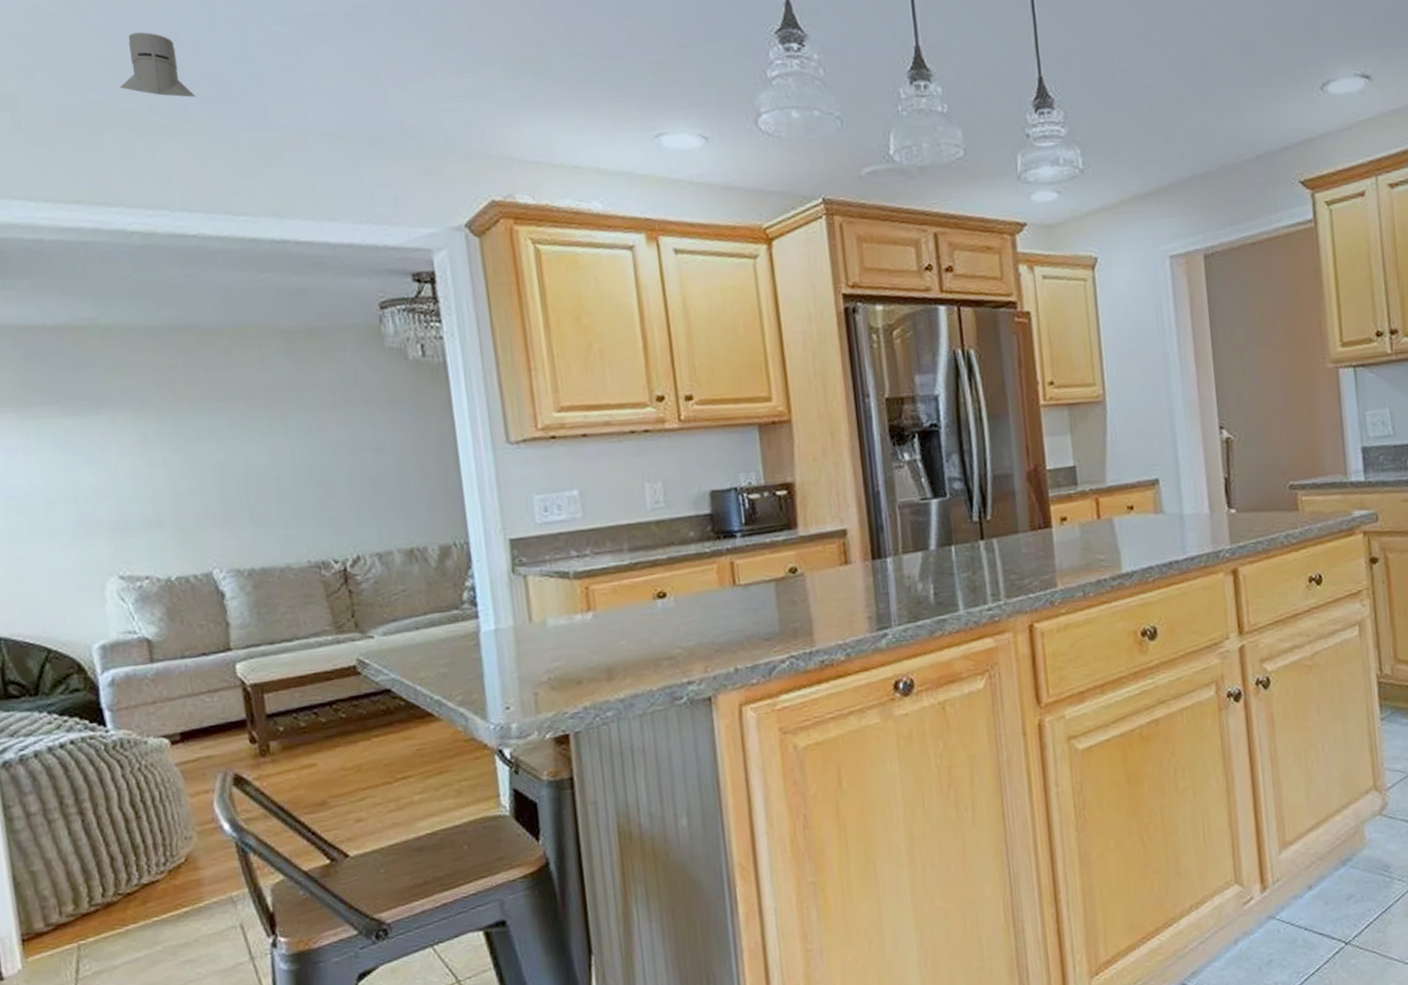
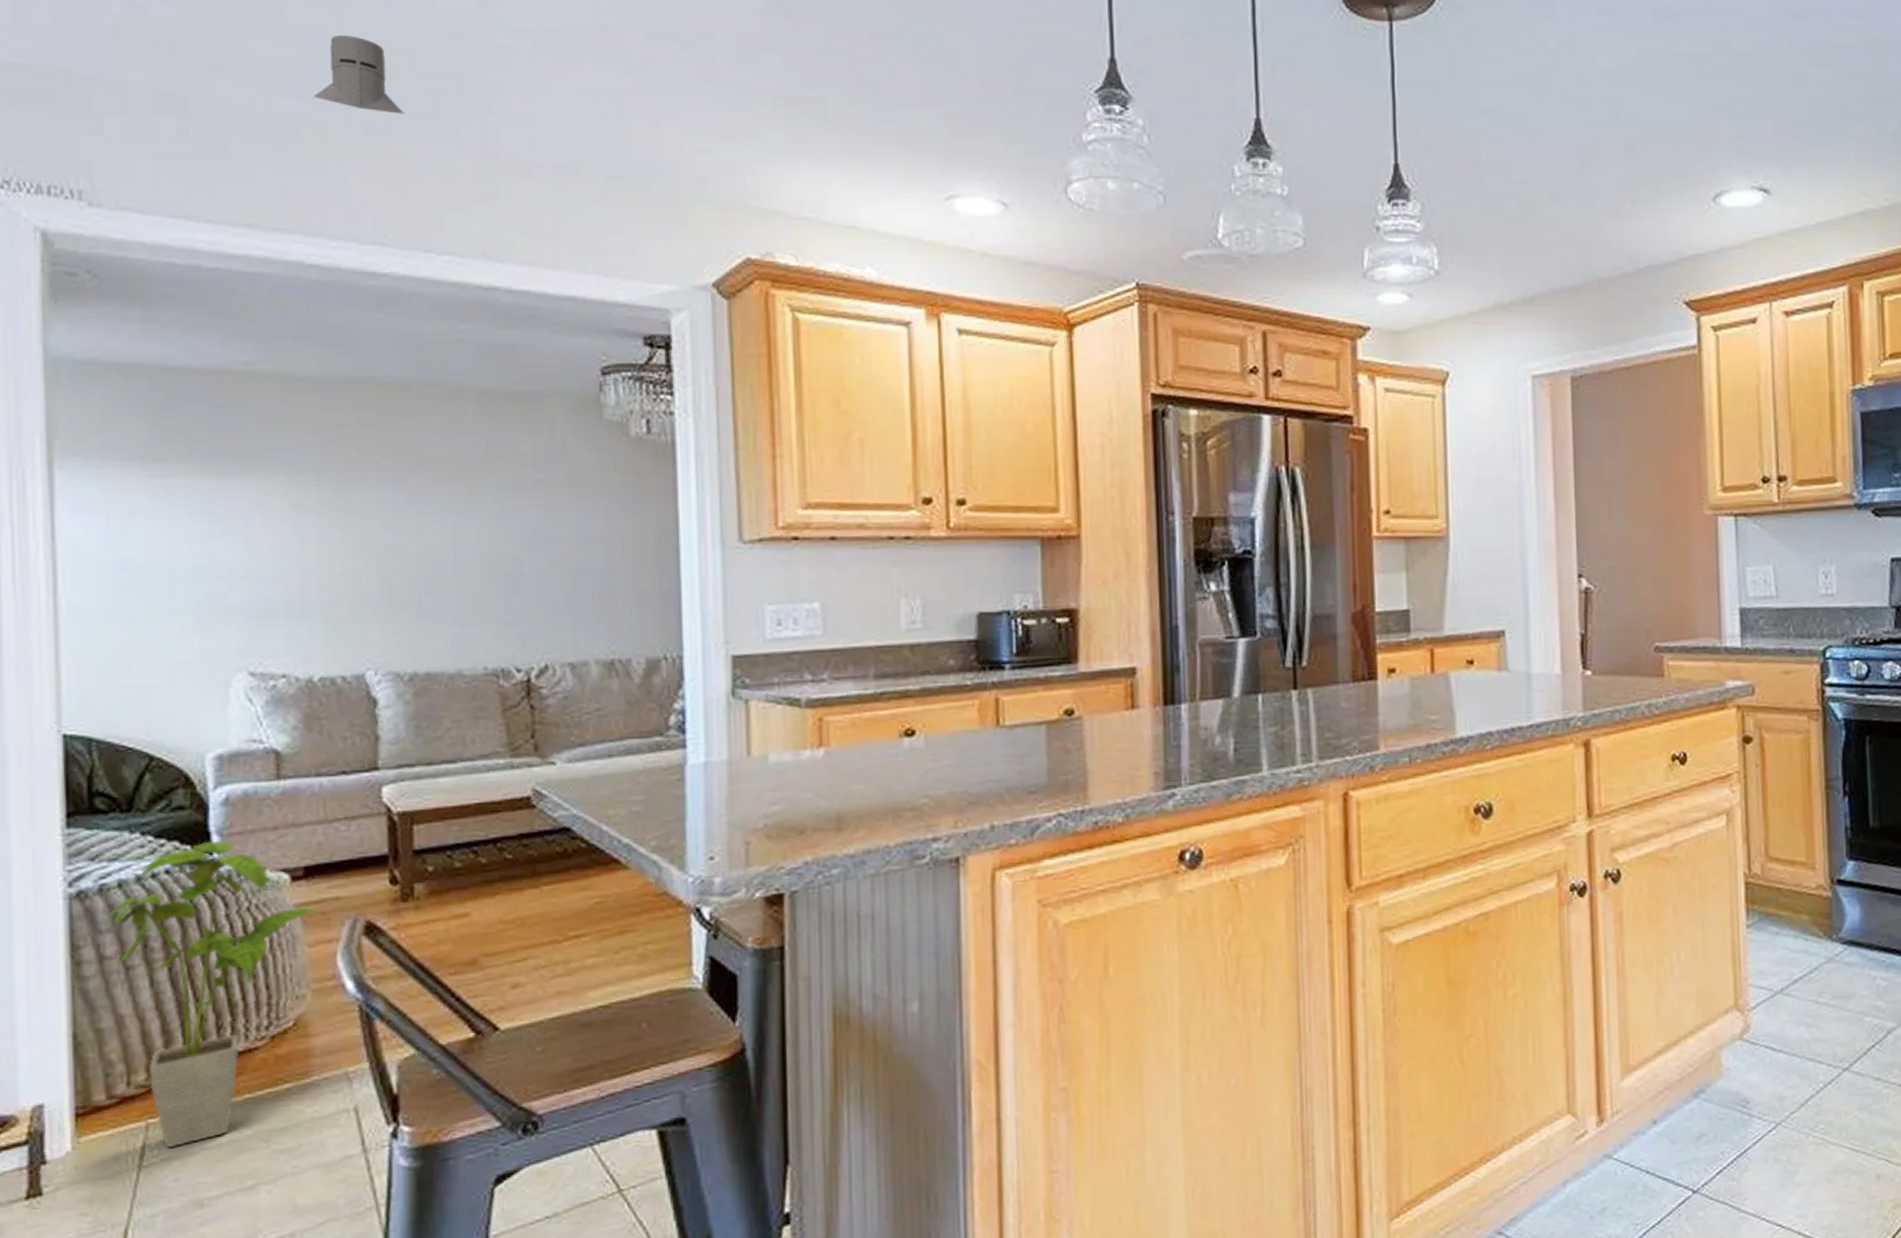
house plant: none [27,715,204,963] -> present [105,841,329,1147]

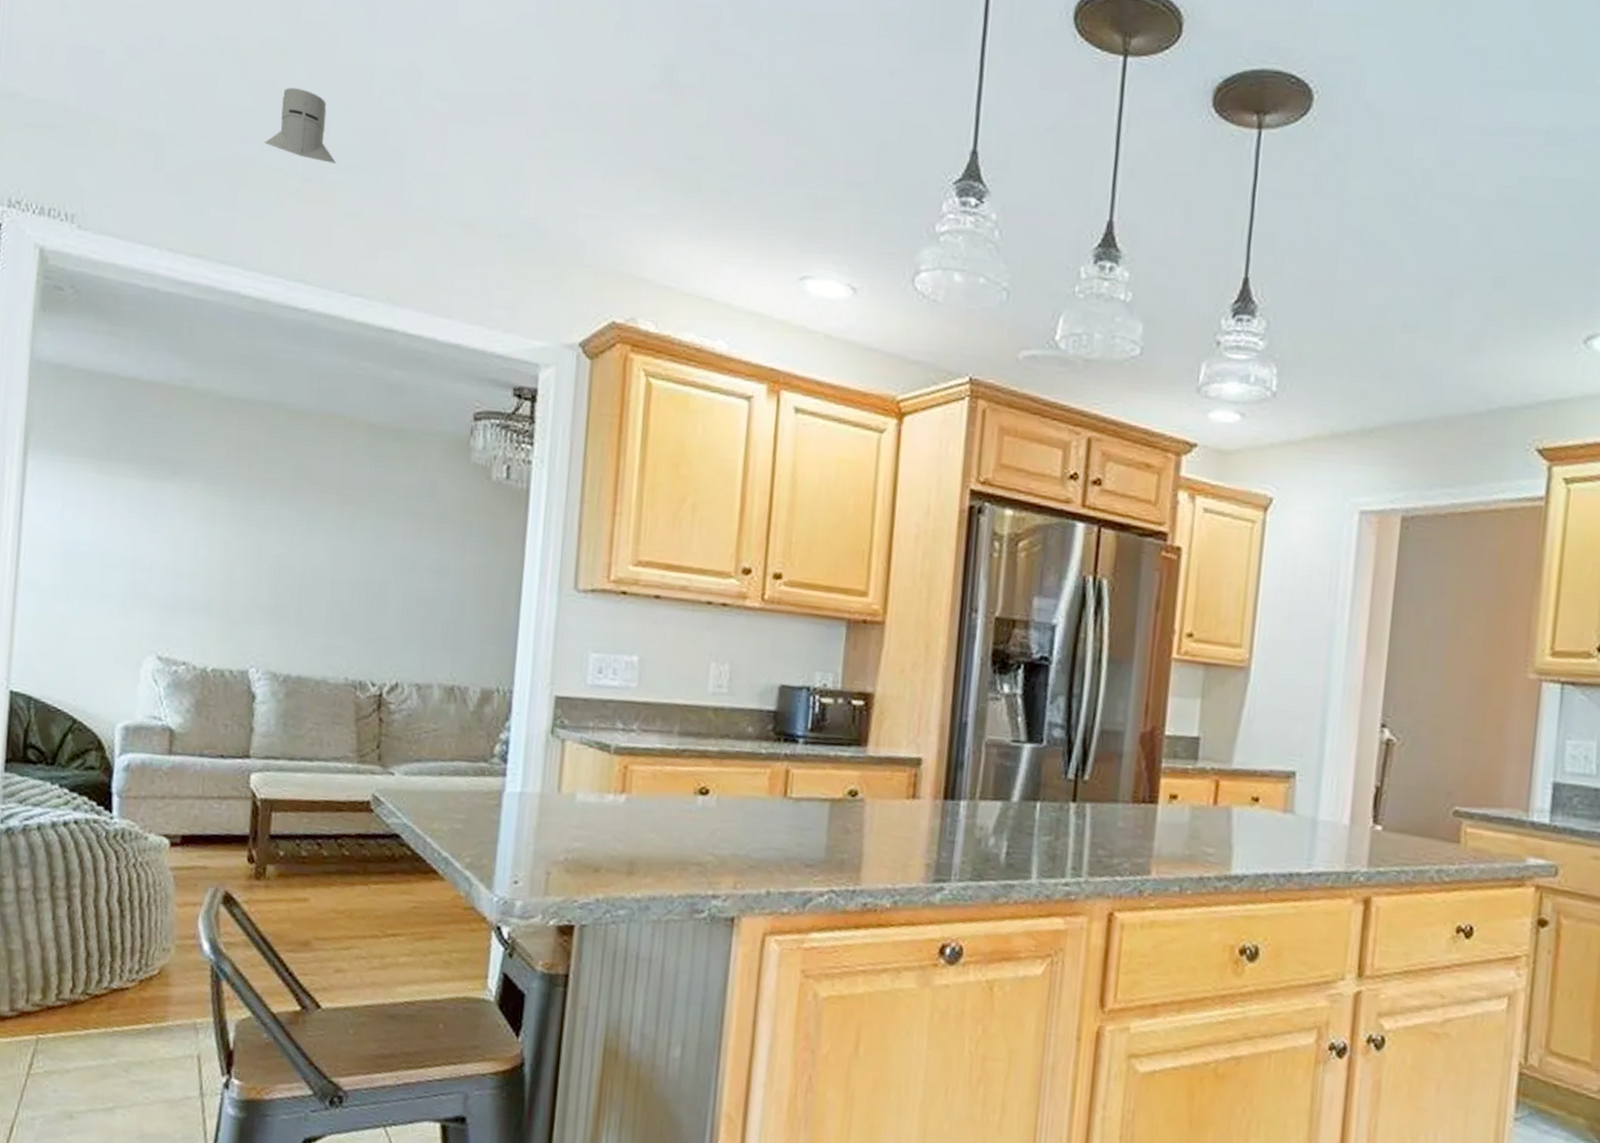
house plant: present [105,841,329,1147] -> none [24,800,197,1062]

